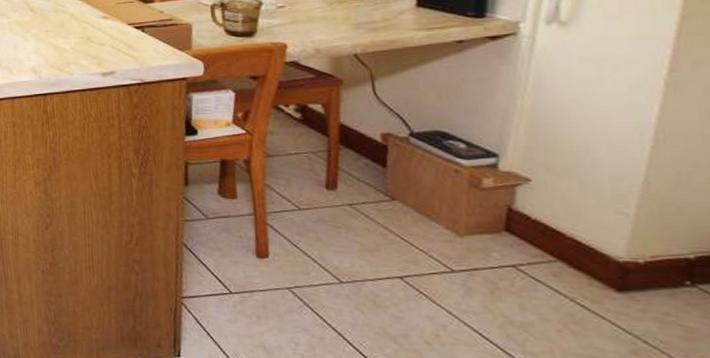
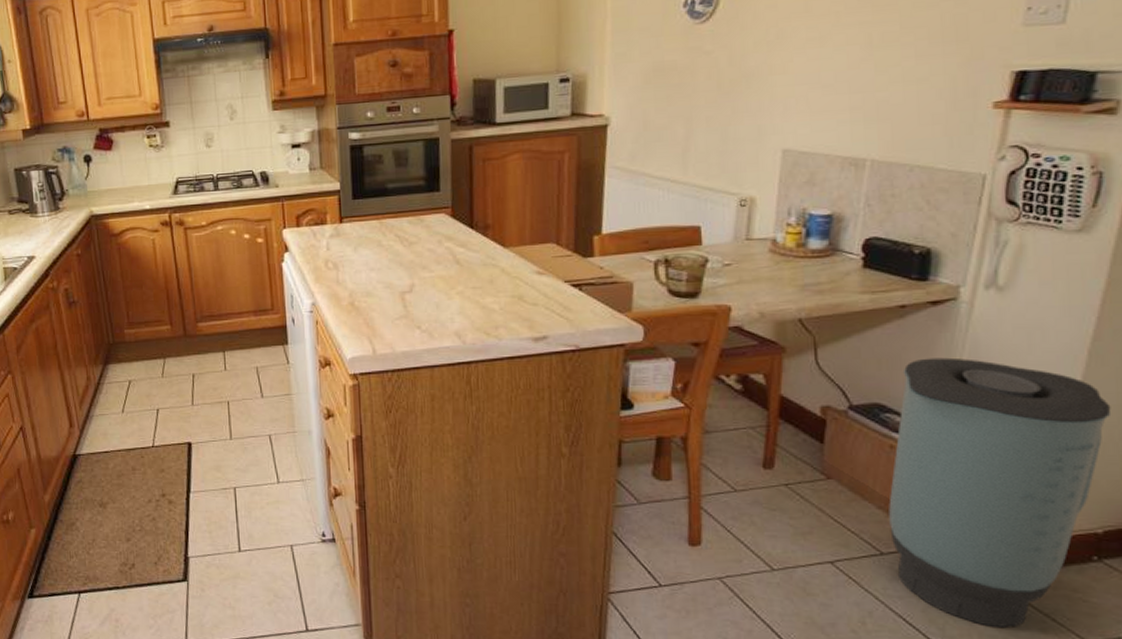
trash can: none [457,88,696,347] -> present [889,357,1112,627]

